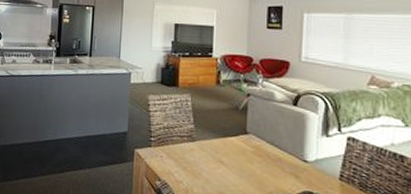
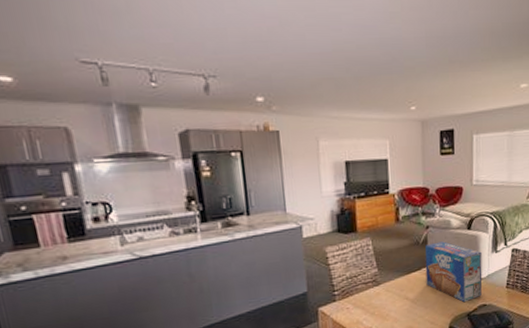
toaster pastry box: none [243,111,309,183] -> present [425,241,482,303]

